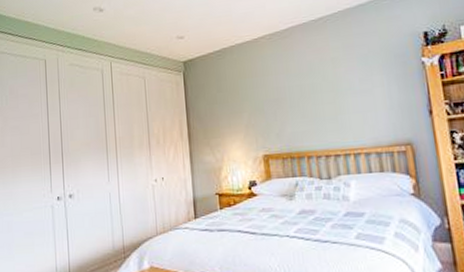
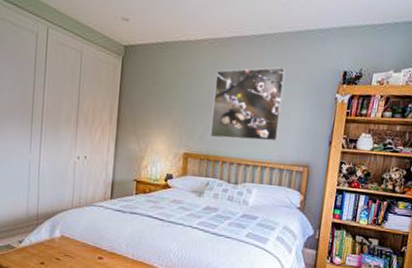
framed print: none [280,43,365,133] -> present [210,67,286,142]

